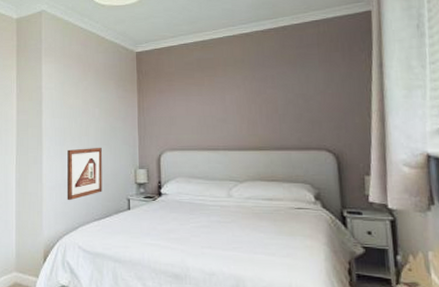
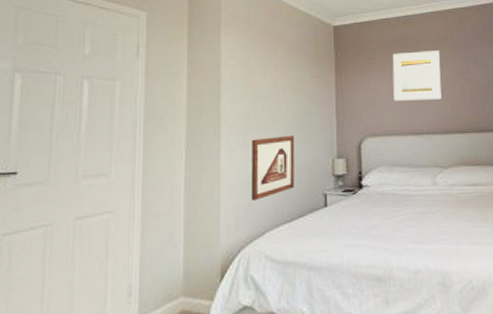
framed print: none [190,72,238,119] -> present [392,50,442,101]

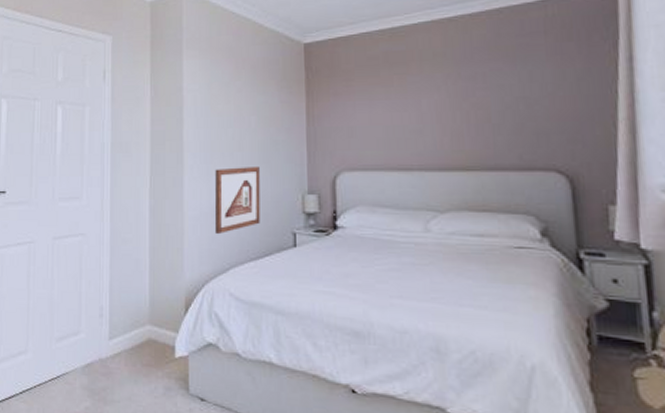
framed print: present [392,50,442,101] -> none [374,69,438,130]

